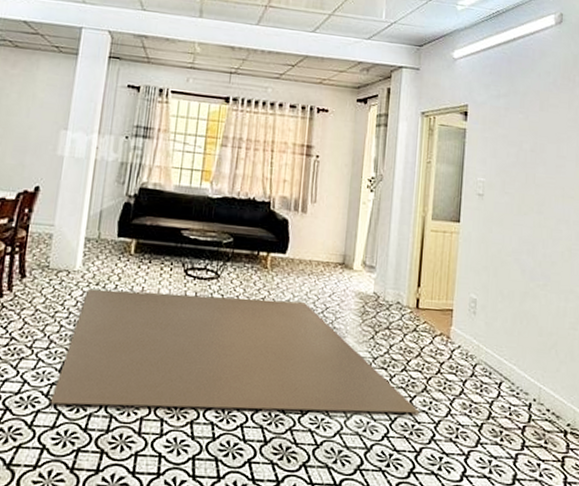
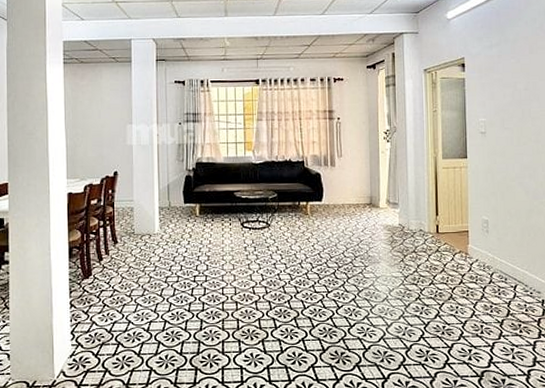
area rug: present [50,288,420,413] -> none [151,239,448,337]

